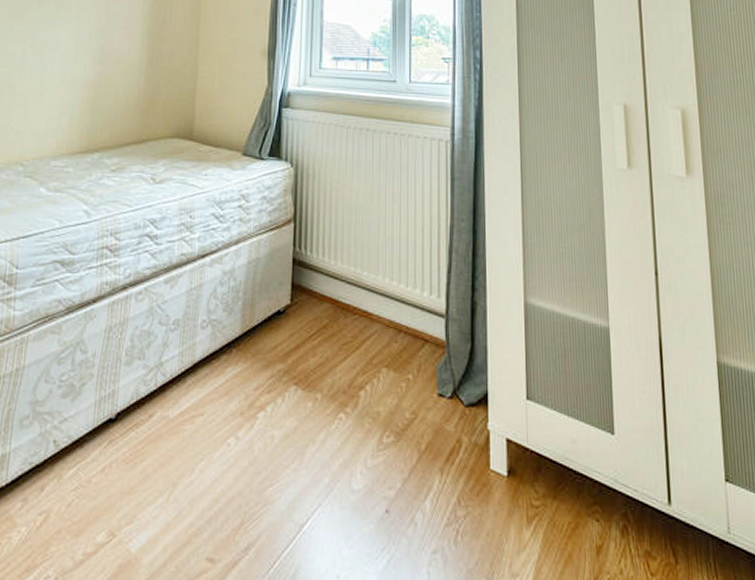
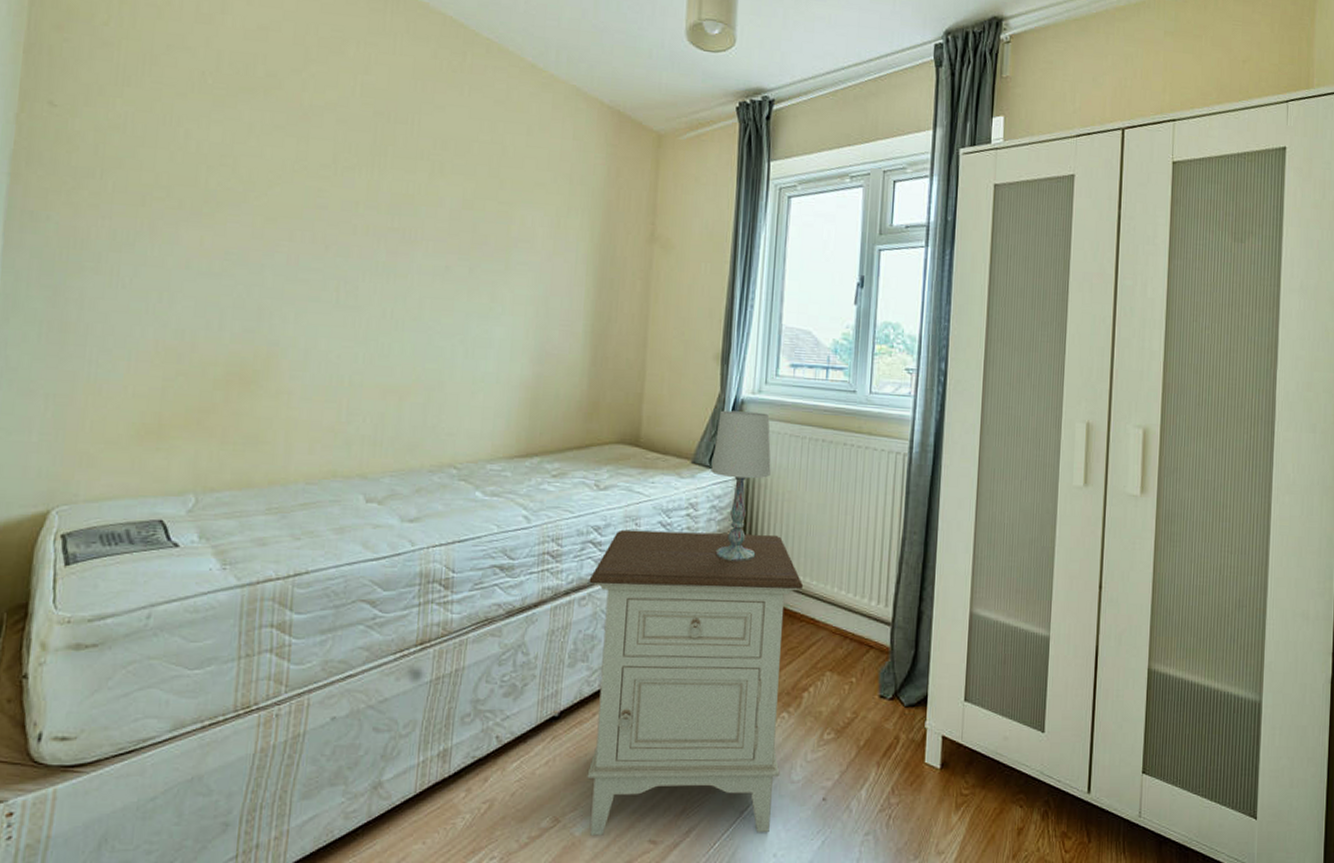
nightstand: none [143,222,355,552] -> present [587,529,804,836]
table lamp: none [261,103,318,253] -> present [711,410,771,561]

